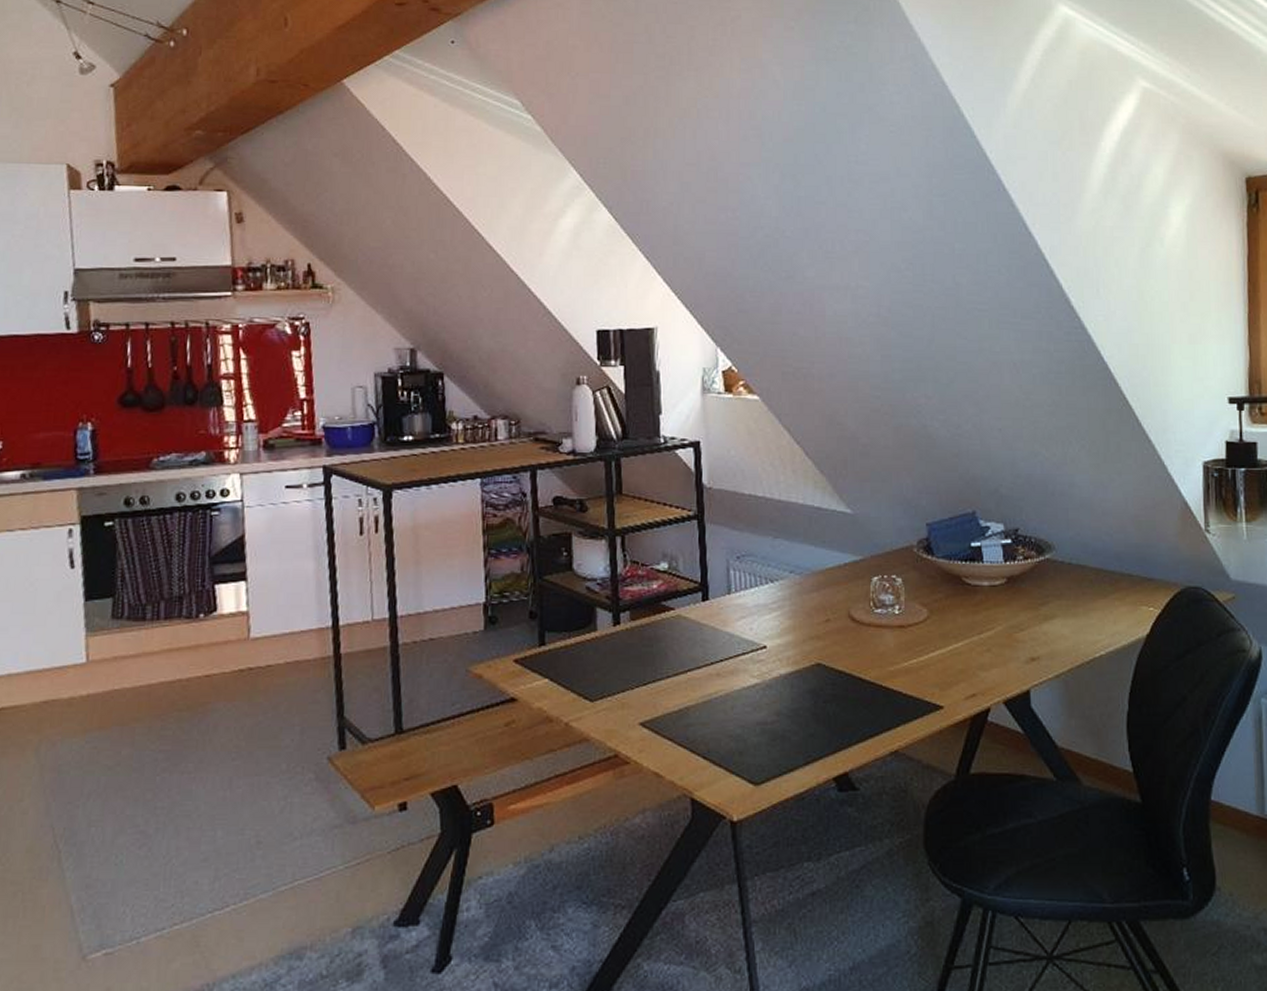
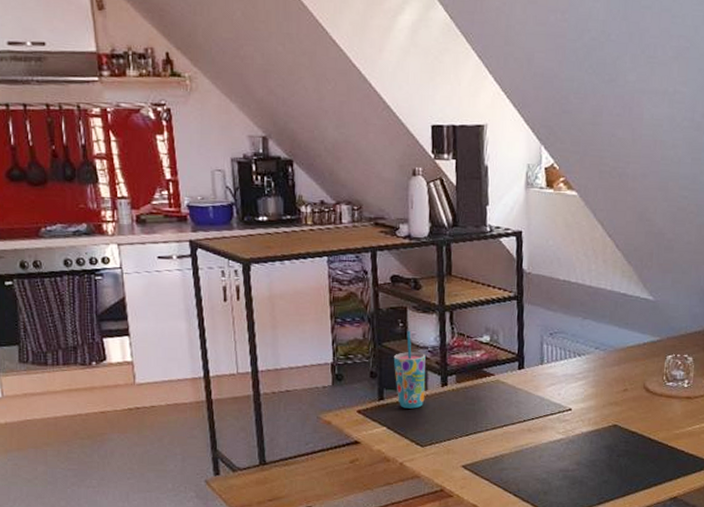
cup: none [556,560,595,655] -> present [393,330,426,409]

